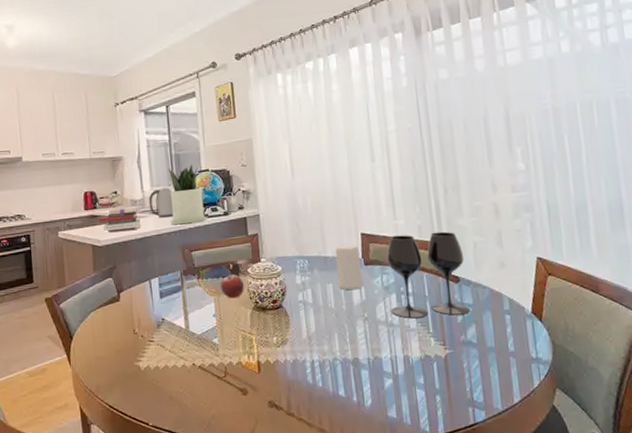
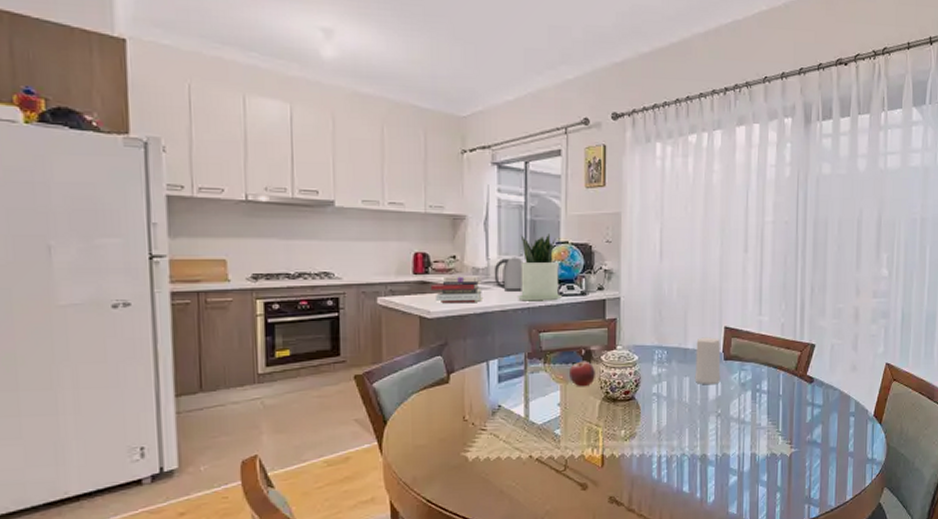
wine glass: present [386,231,471,319] -> none [745,331,821,417]

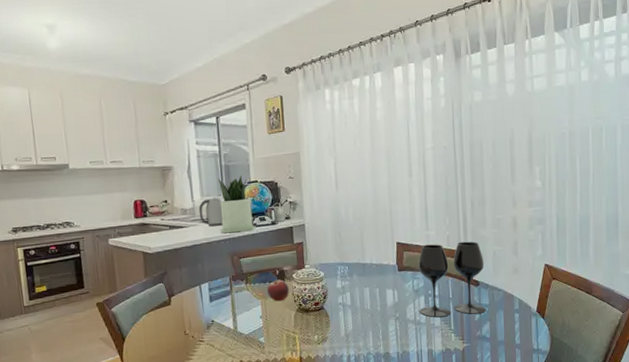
books: present [431,276,484,304] -> none [150,215,192,239]
candle: present [695,337,721,385] -> none [373,252,397,294]
wine glass: none [745,331,821,417] -> present [418,241,487,318]

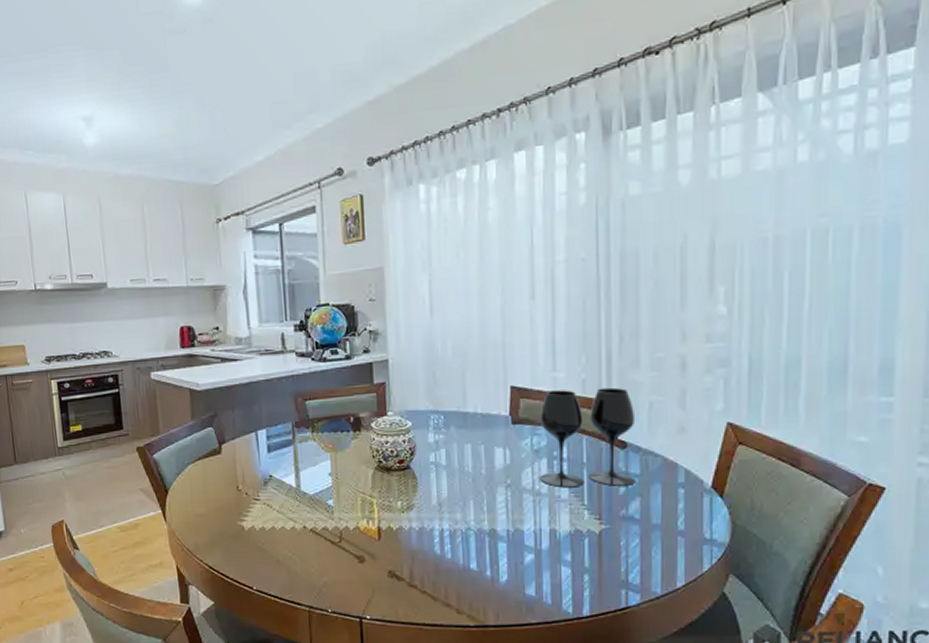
kettle: present [198,197,225,228] -> none [256,323,288,361]
planter: present [217,175,256,234] -> none [279,297,326,369]
fruit: present [266,279,289,302] -> none [337,428,366,456]

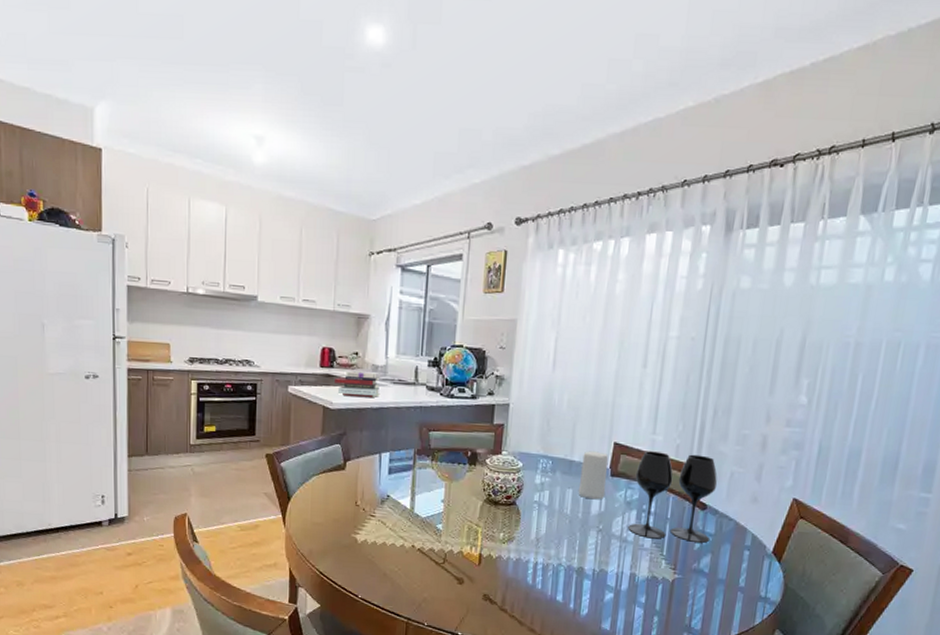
books: none [198,345,248,375] -> present [335,371,380,398]
candle: none [477,398,509,453] -> present [578,451,609,500]

